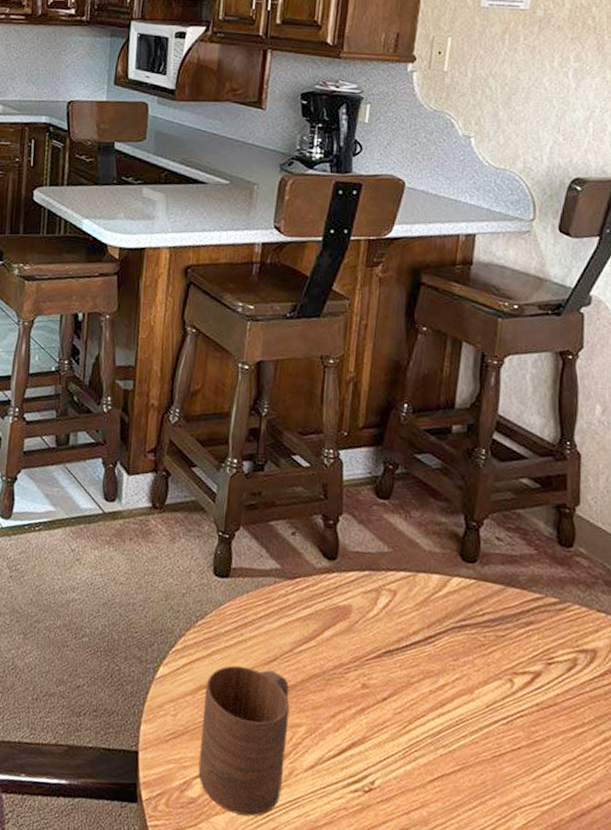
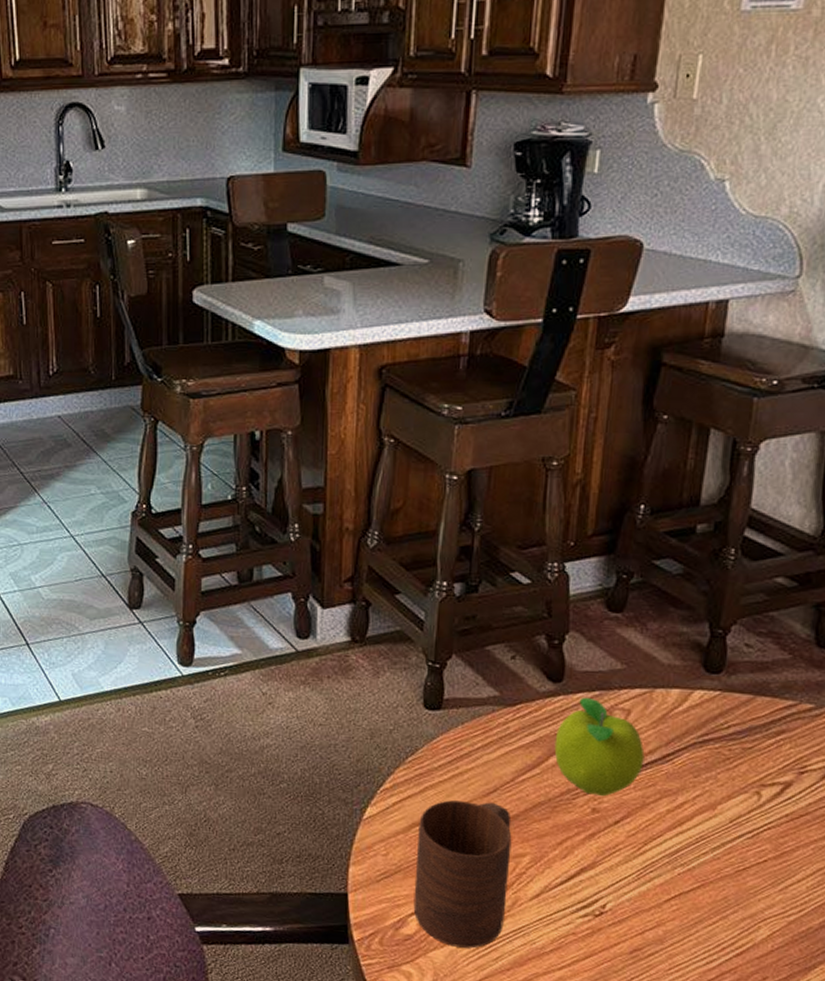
fruit: none [328,575,409,673] -> present [554,697,645,797]

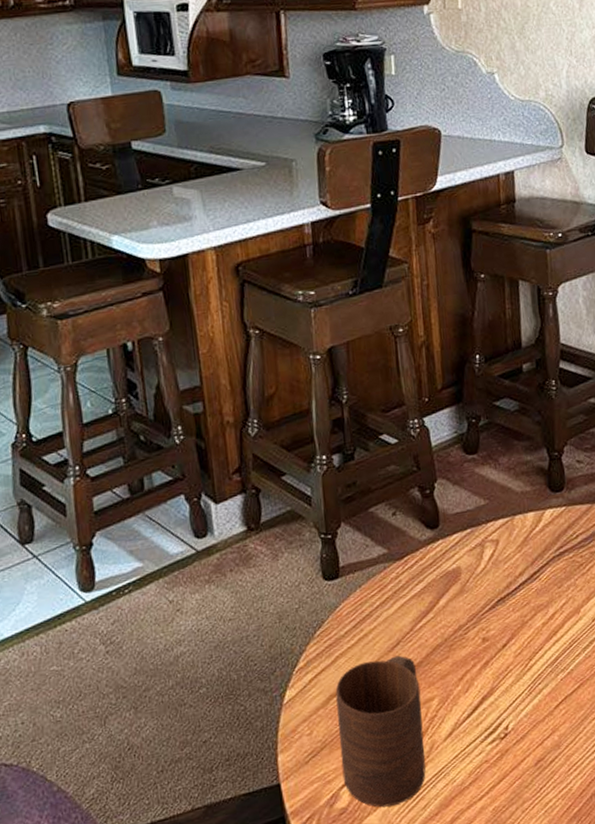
fruit: present [554,697,645,797] -> none [441,536,517,627]

